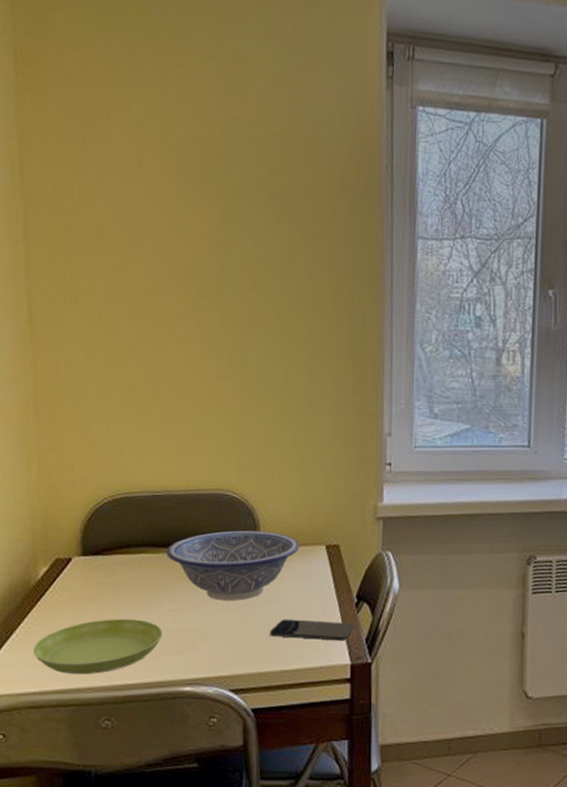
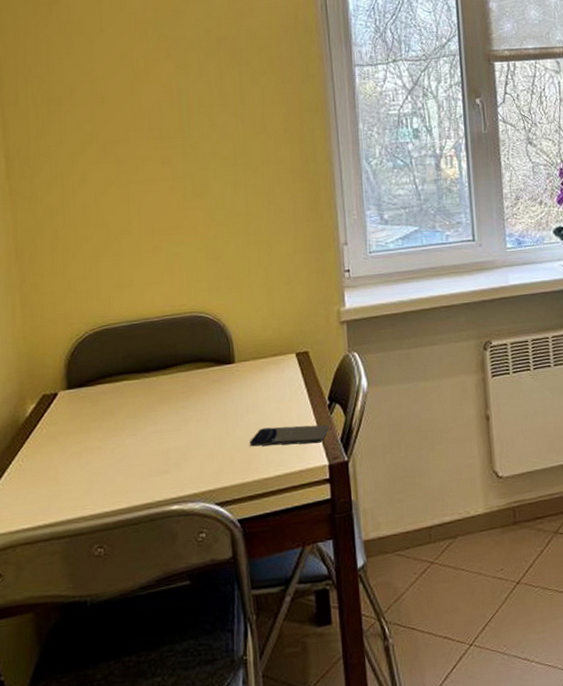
saucer: present [33,619,163,675] -> none [25,444,148,507]
decorative bowl: present [166,530,300,601] -> none [146,346,272,418]

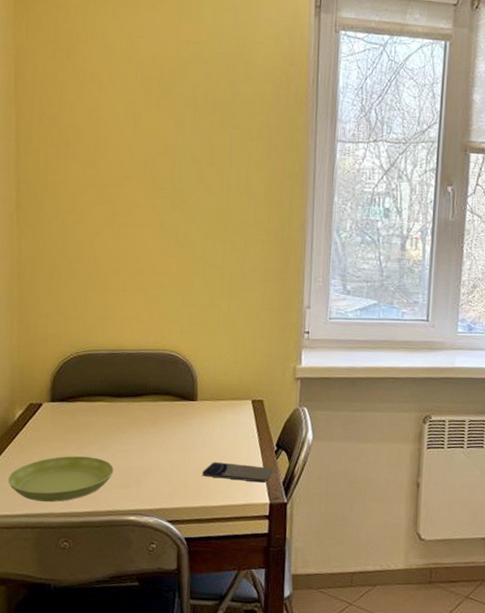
saucer: none [25,444,148,507] -> present [8,456,114,502]

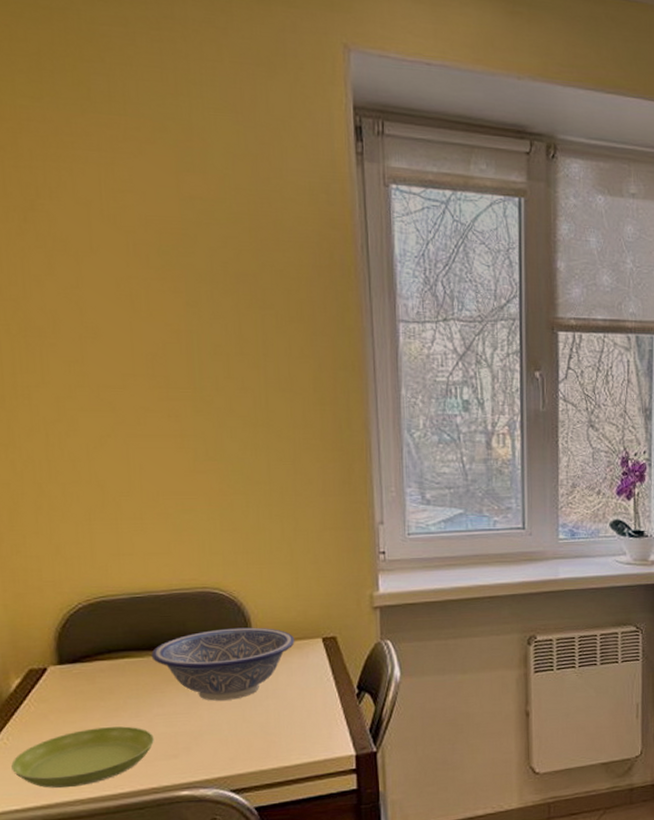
decorative bowl: none [119,385,230,445] -> present [151,627,295,701]
smartphone: present [203,462,273,483] -> none [269,713,356,734]

